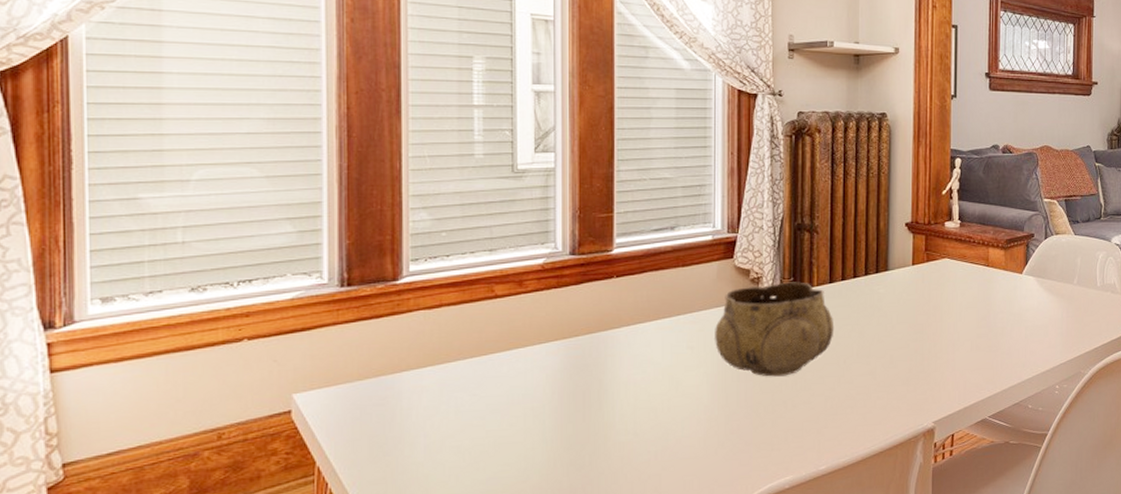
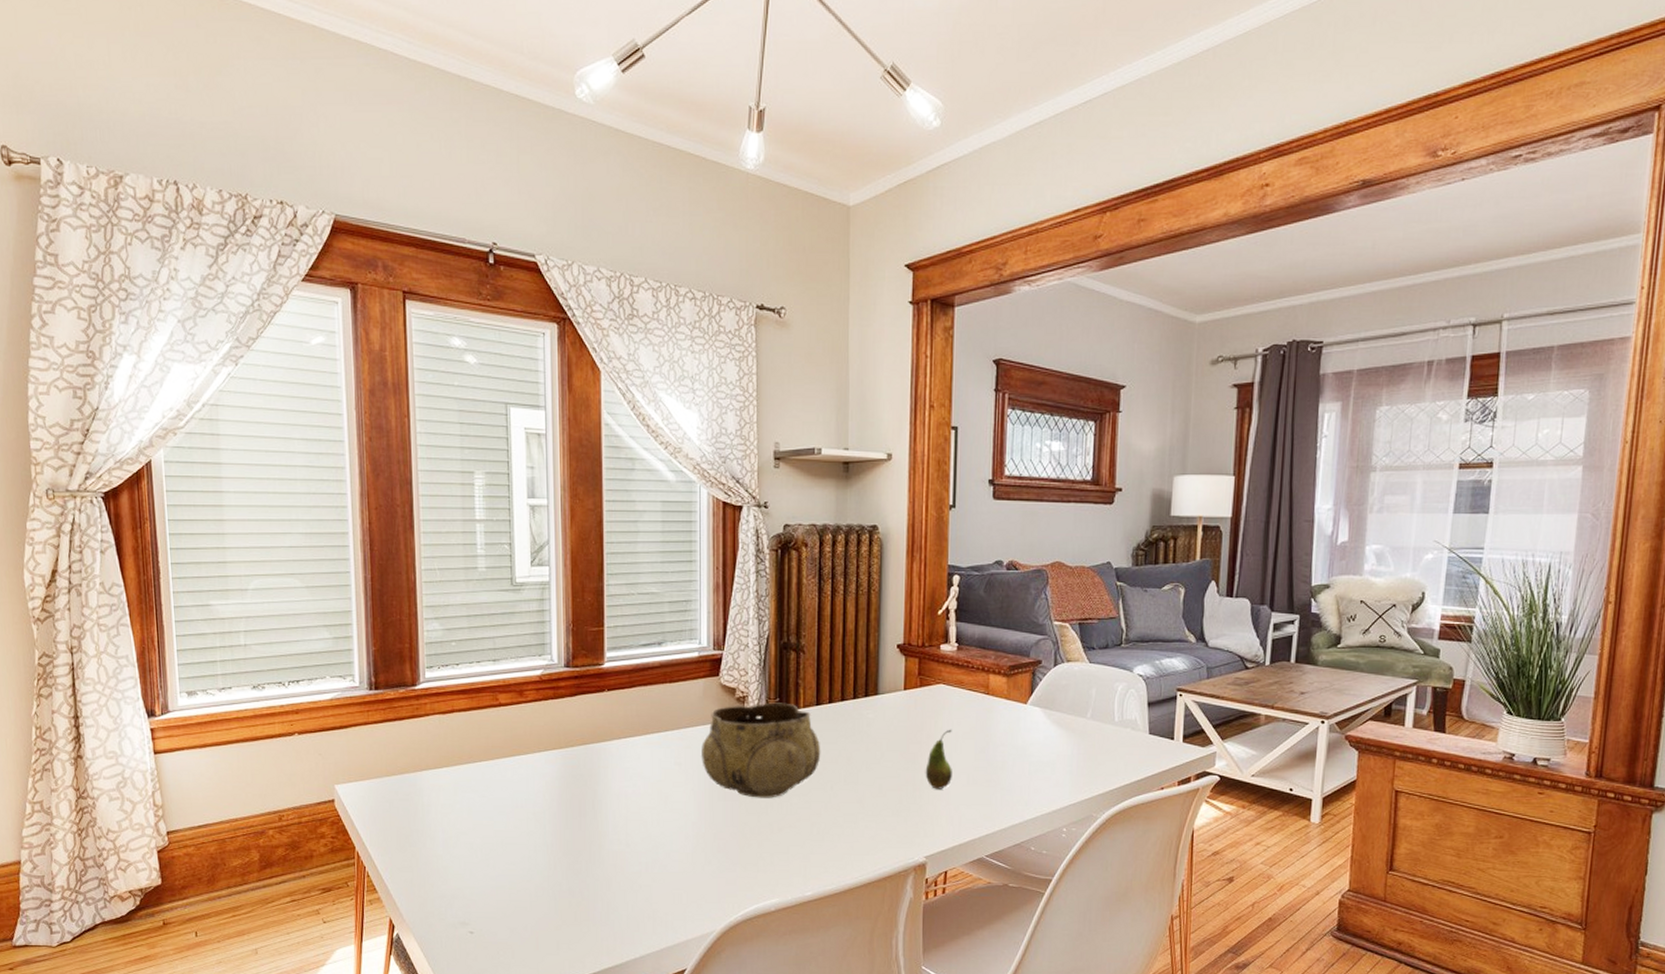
fruit: none [932,300,957,357] -> present [925,729,952,789]

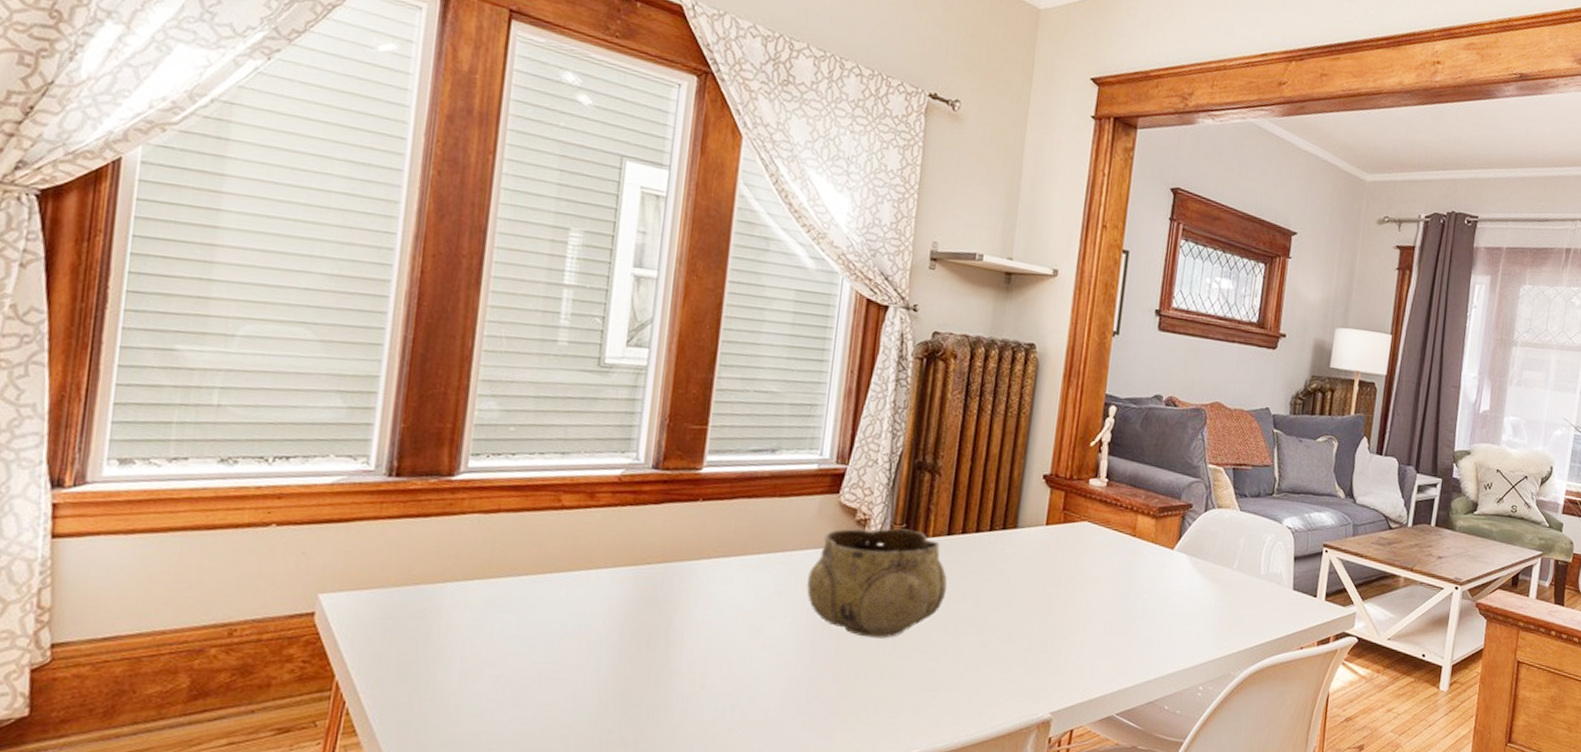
fruit: present [925,729,952,789] -> none [1059,571,1093,638]

